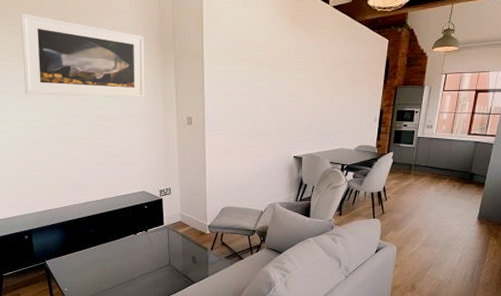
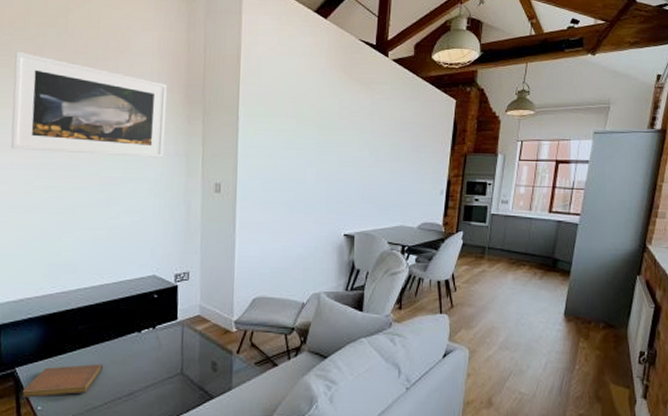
notebook: none [52,257,111,282] -> present [21,363,104,398]

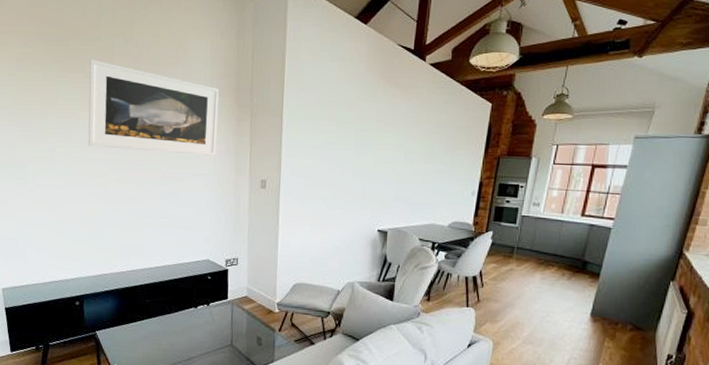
notebook: present [21,363,104,398] -> none [101,332,167,357]

